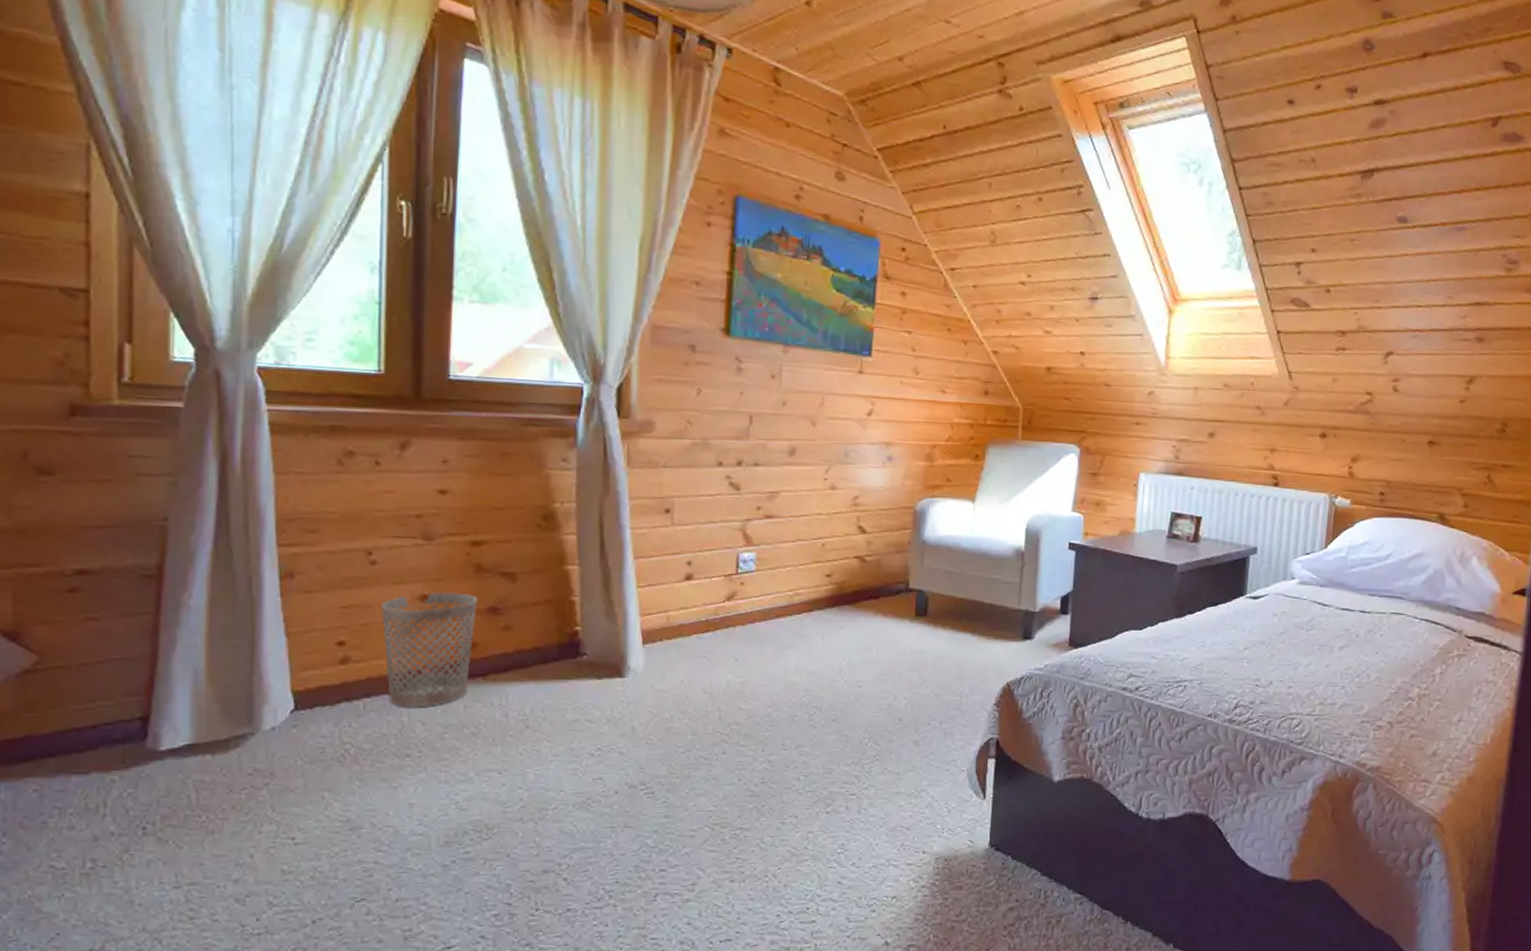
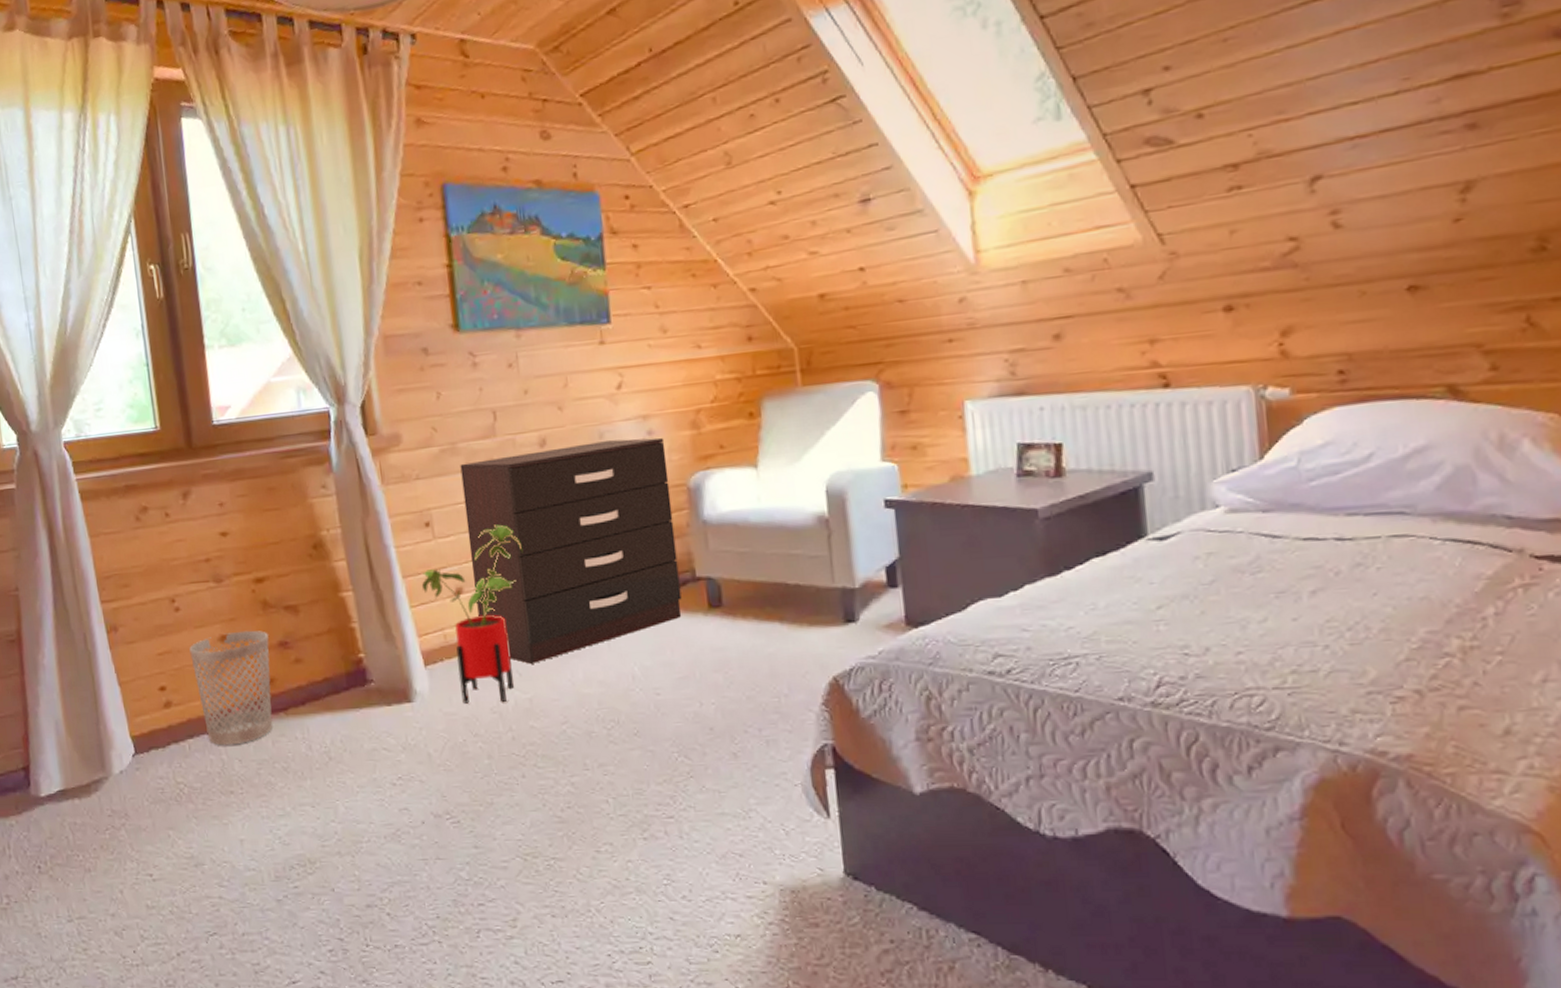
house plant: none [652,520,758,683] -> present [421,524,523,704]
dresser: none [704,458,901,651] -> present [460,437,682,664]

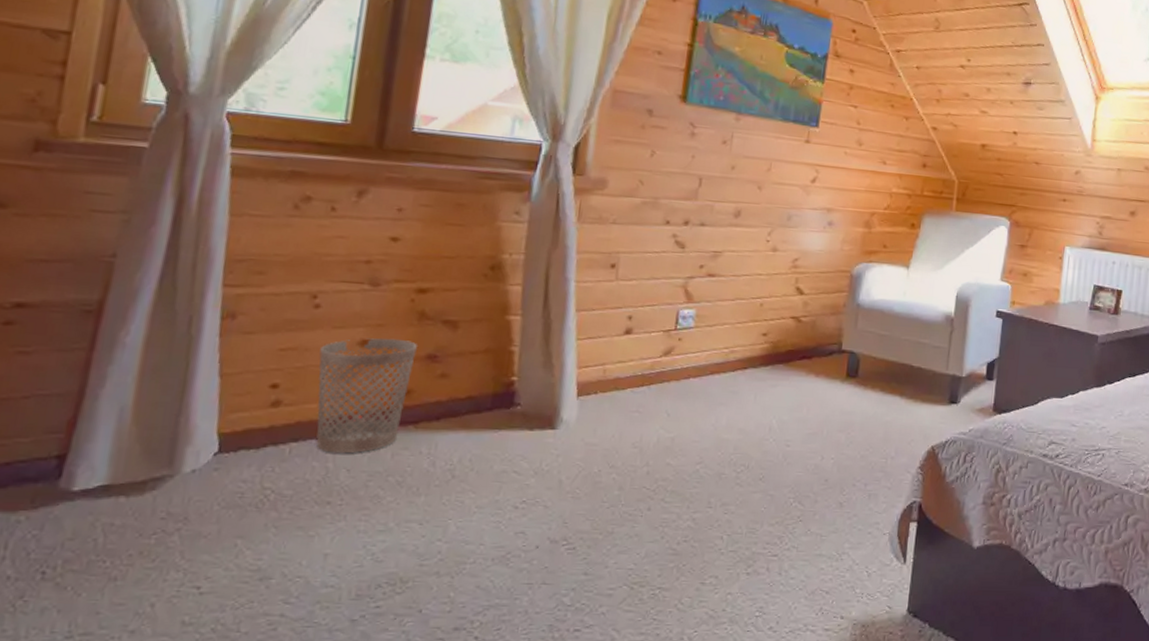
house plant: present [421,524,523,704] -> none [593,277,698,438]
dresser: present [460,437,682,664] -> none [642,217,841,406]

